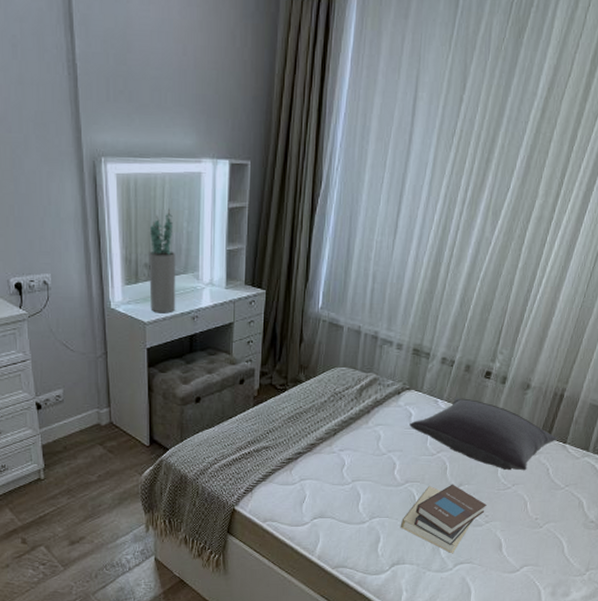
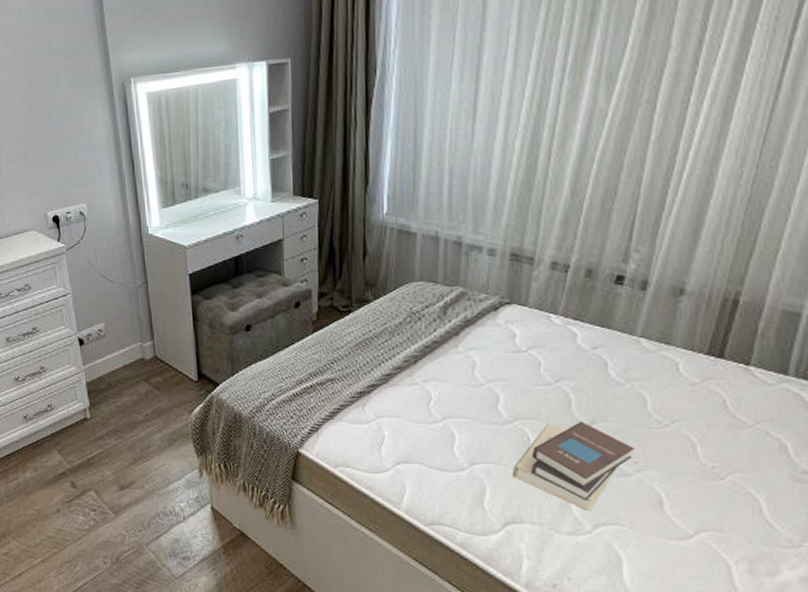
vase: present [149,208,176,314] -> none [185,122,218,236]
pillow: present [409,397,558,471] -> none [514,310,736,403]

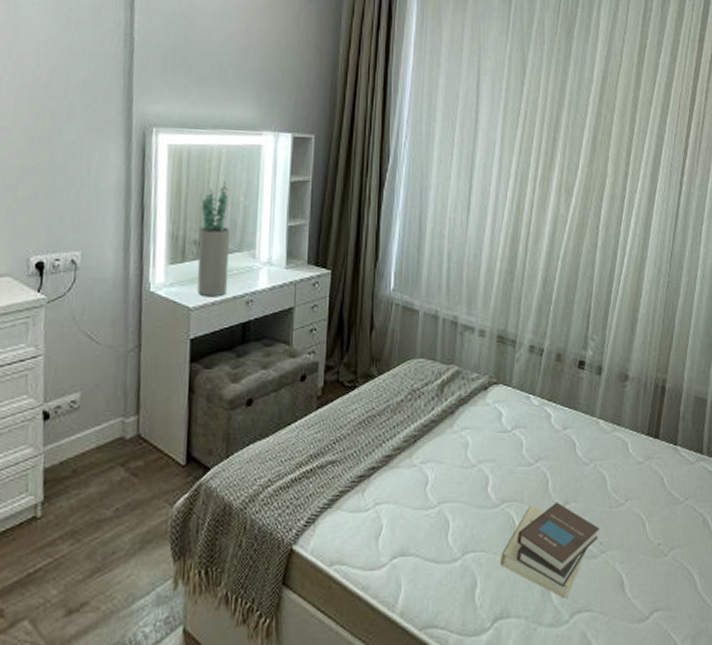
vase: none [185,122,218,236] -> present [197,181,230,297]

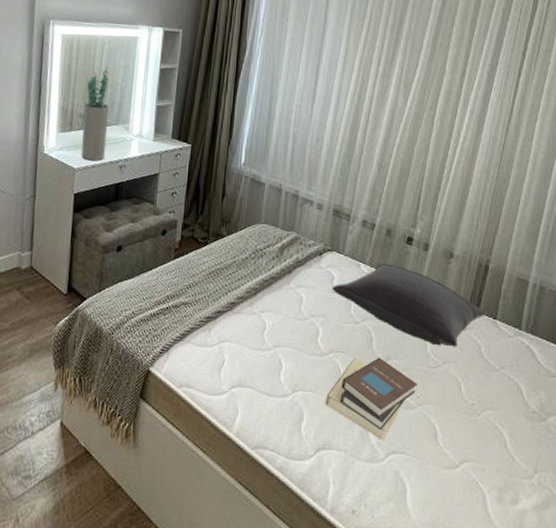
pillow: none [500,391,668,482] -> present [332,261,488,347]

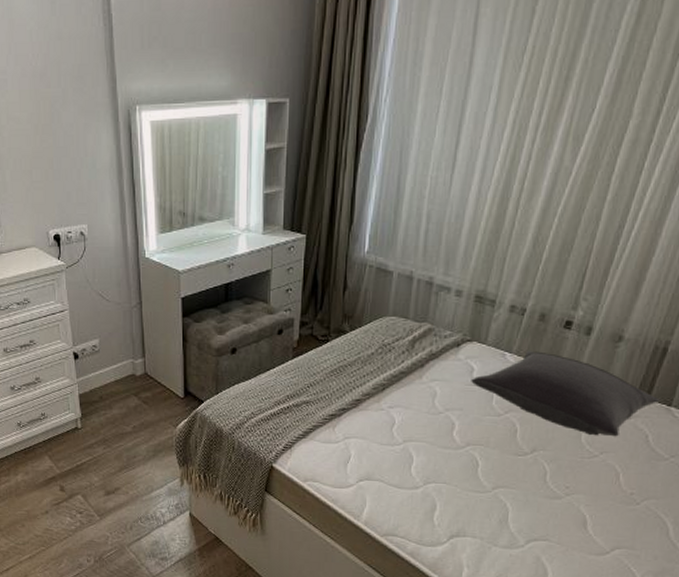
vase: present [81,66,109,161] -> none [183,153,211,262]
books: present [325,357,417,441] -> none [460,449,567,529]

